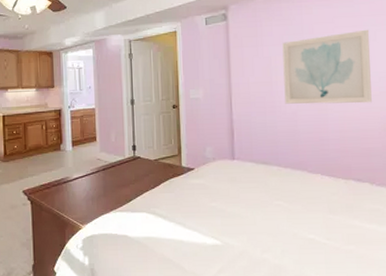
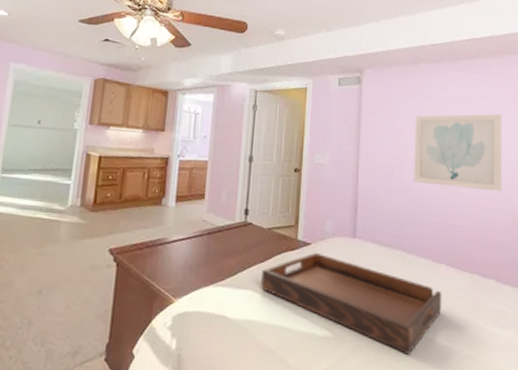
serving tray: none [154,176,320,254] -> present [261,253,442,355]

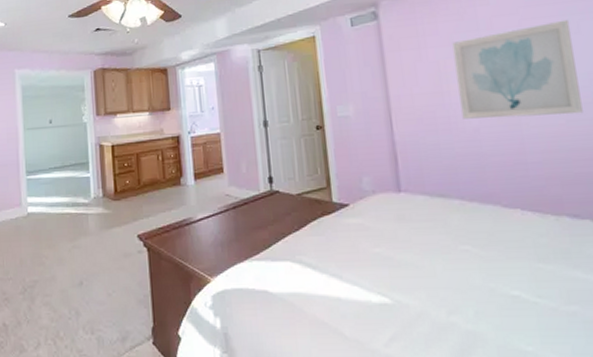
serving tray: present [261,253,442,355] -> none [298,214,525,316]

